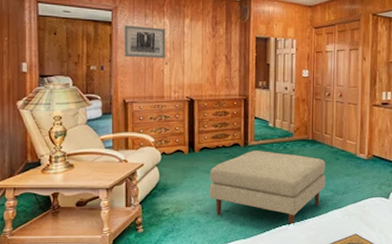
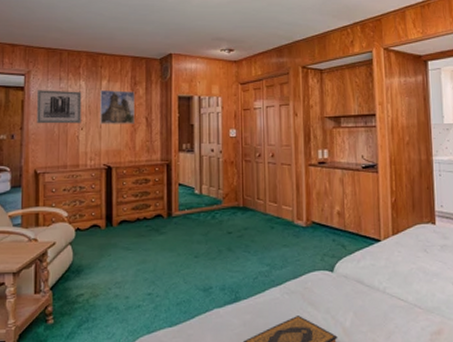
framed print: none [183,28,215,61] -> present [100,90,135,124]
ottoman: present [209,150,326,227] -> none [129,221,261,310]

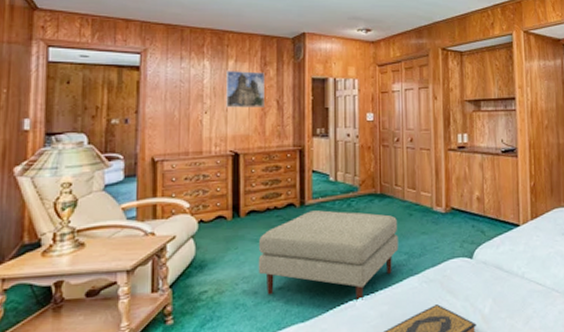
wall art: present [37,90,82,124] -> none [155,70,206,107]
ottoman: none [129,221,261,310] -> present [258,210,399,302]

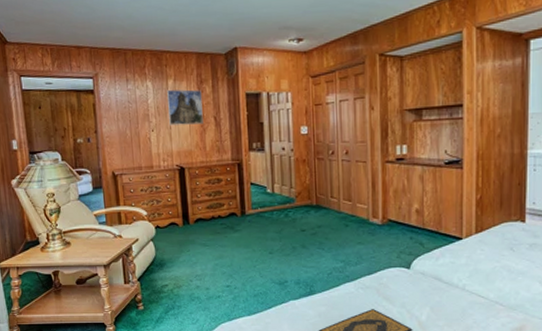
ottoman: present [258,210,399,302] -> none [207,219,335,302]

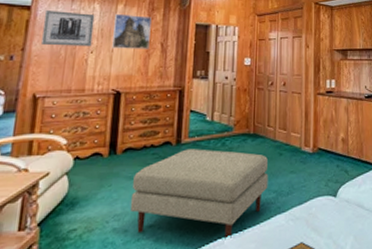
wall art: none [107,92,152,127] -> present [42,10,95,47]
ottoman: none [207,219,335,302] -> present [130,149,268,240]

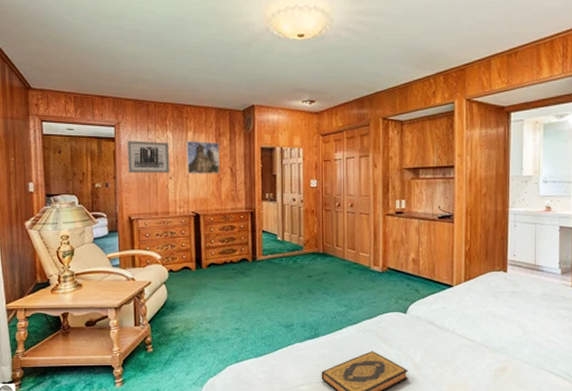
ottoman: present [130,149,268,240] -> none [218,265,339,344]

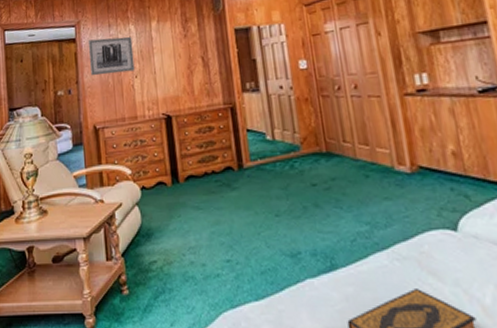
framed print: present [187,141,220,174] -> none [151,29,190,70]

